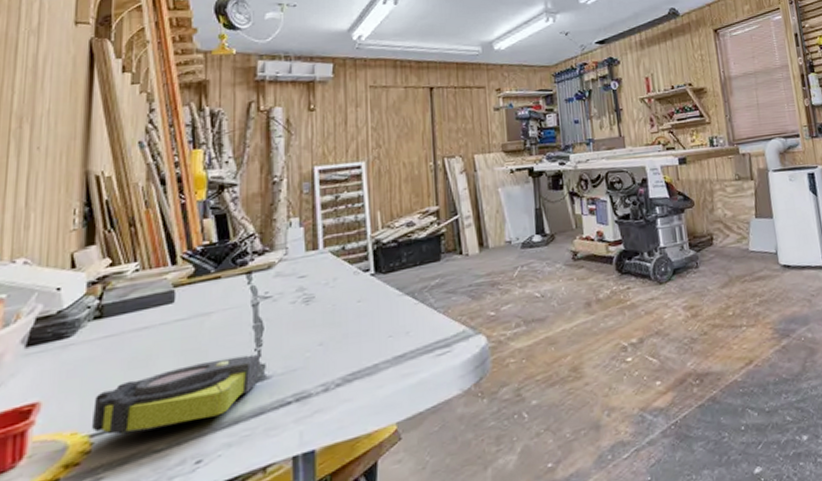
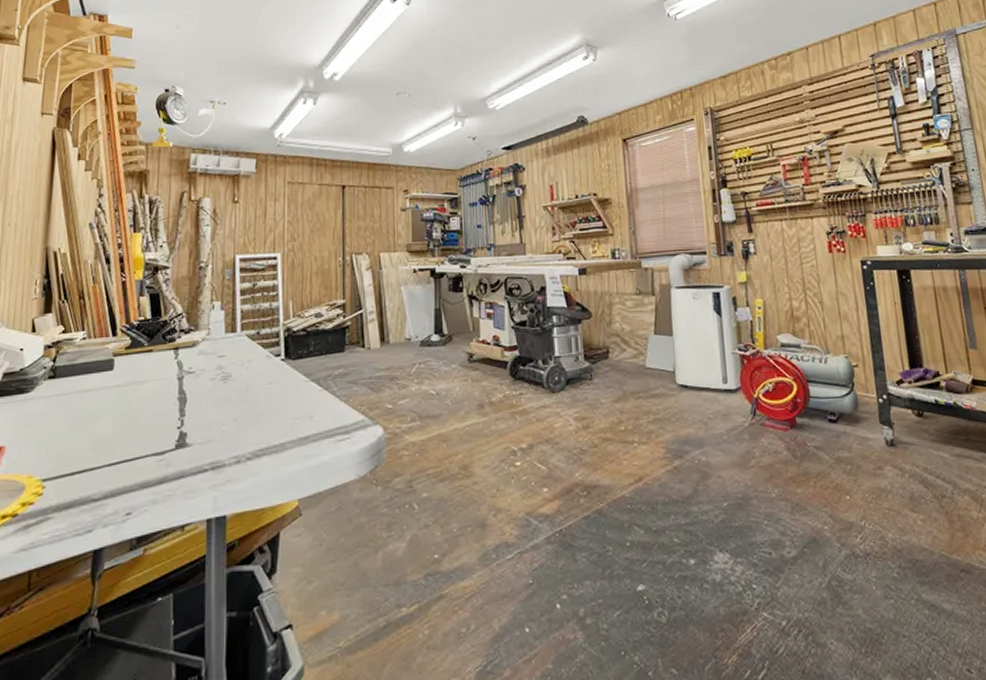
tape measure: present [92,353,261,435] -> none [45,423,184,482]

